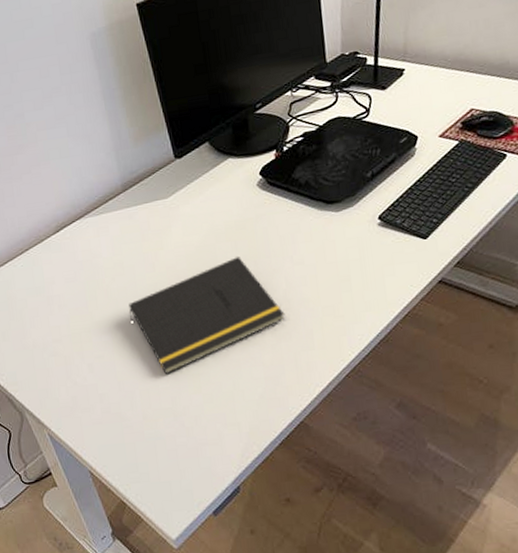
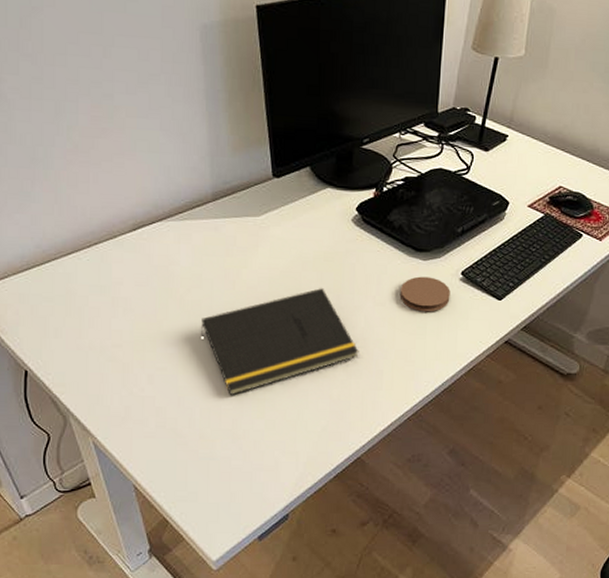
coaster: none [317,227,371,265] -> present [399,276,451,312]

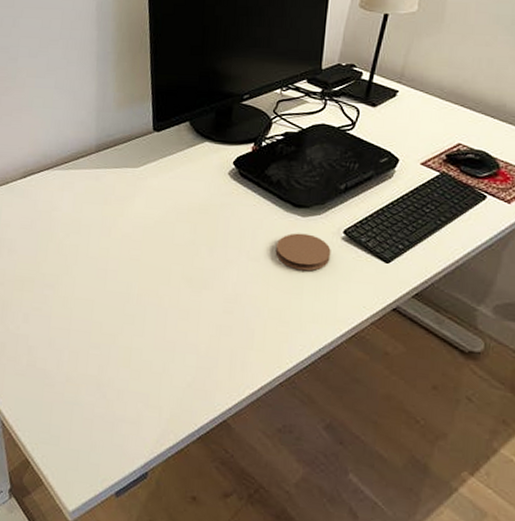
notepad: present [201,288,359,396] -> none [75,240,230,342]

